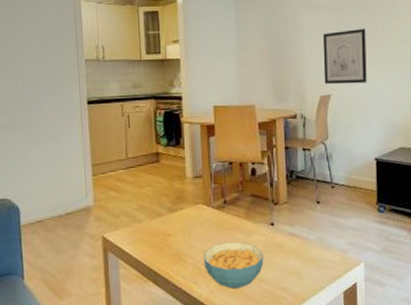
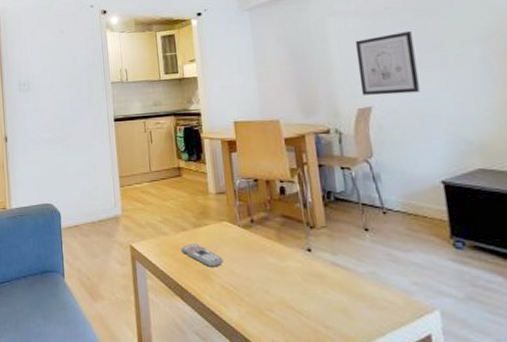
remote control: none [155,228,197,250] -> present [181,244,223,267]
cereal bowl: present [204,241,264,289] -> none [231,265,302,319]

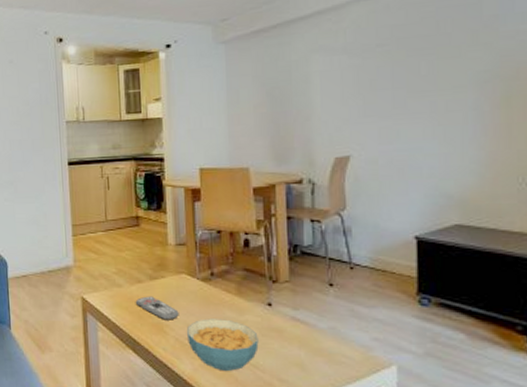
cereal bowl: none [231,265,302,319] -> present [187,318,259,372]
wall art: present [355,31,420,95] -> none [339,73,404,143]

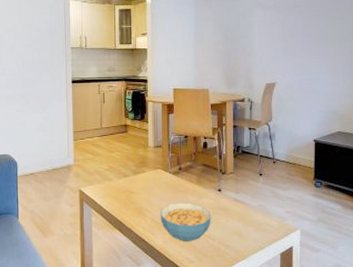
remote control: present [135,296,179,320] -> none [122,187,155,205]

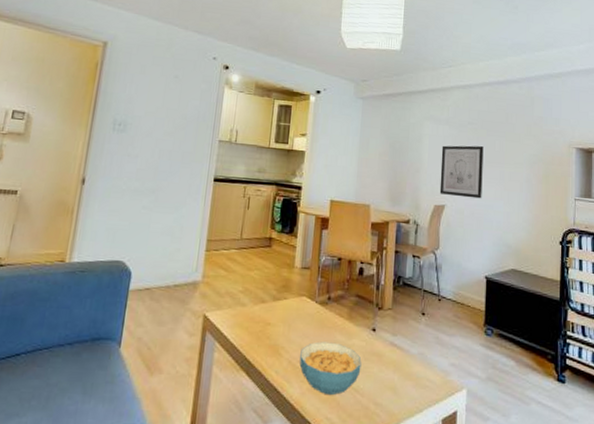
wall art: none [270,26,310,74] -> present [439,145,484,199]

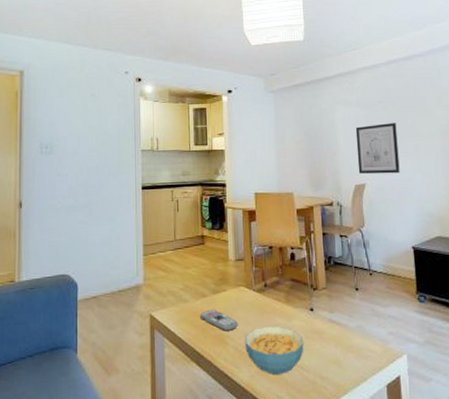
remote control: none [256,317,296,342] -> present [199,309,238,331]

